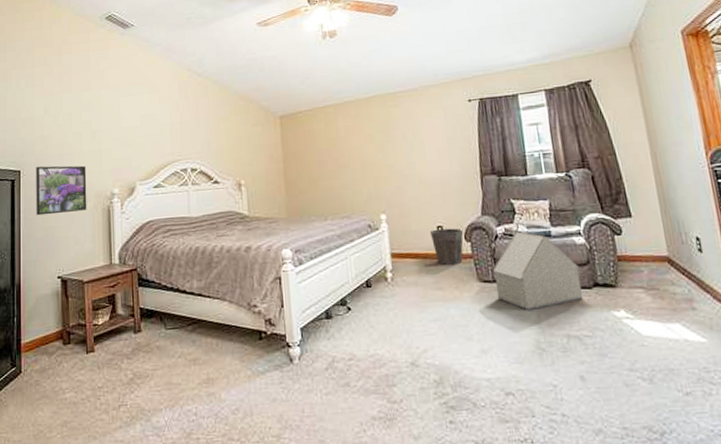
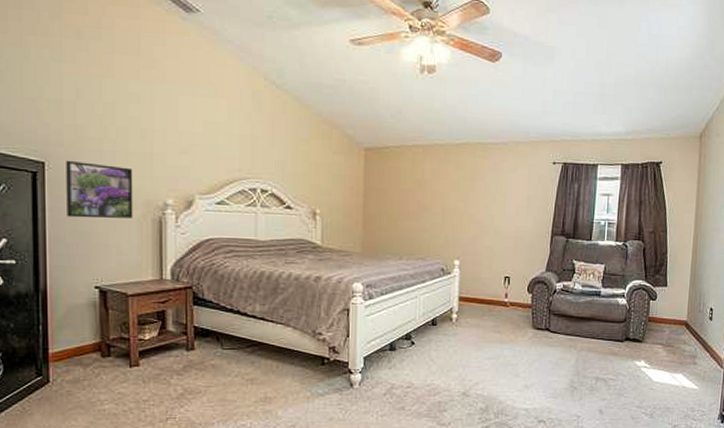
waste bin: present [429,228,464,265] -> none [497,279,528,312]
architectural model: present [493,231,584,311] -> none [546,289,618,356]

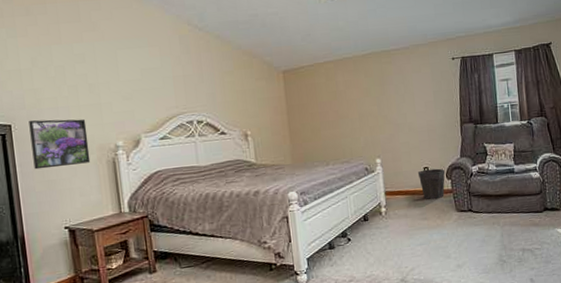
waste bin: none [497,279,528,312] -> present [417,168,446,199]

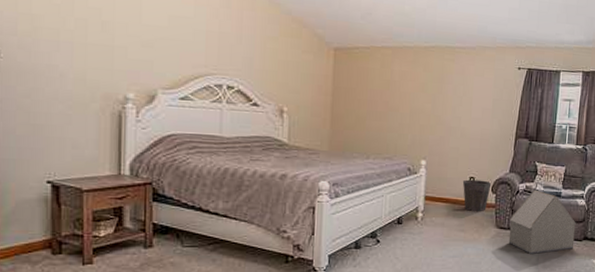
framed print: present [29,119,91,170] -> none [18,49,92,112]
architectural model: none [468,170,536,233] -> present [508,190,577,255]

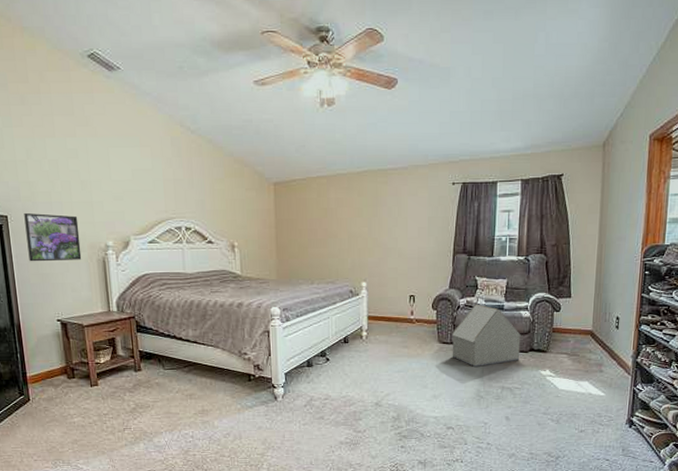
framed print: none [18,49,92,112] -> present [24,212,82,262]
waste bin: present [462,179,492,211] -> none [403,297,432,328]

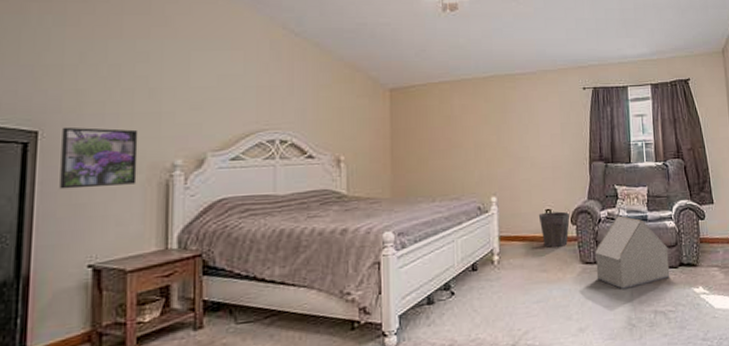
waste bin: none [403,297,432,328] -> present [538,211,570,248]

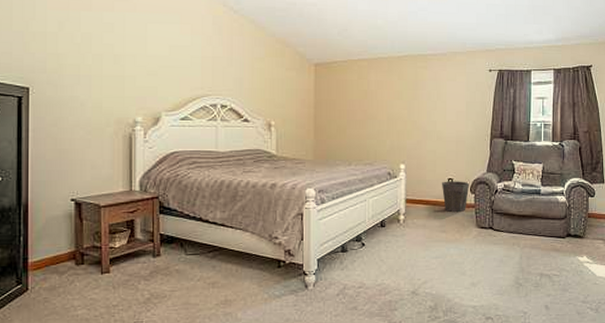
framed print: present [59,127,138,189] -> none [47,85,107,137]
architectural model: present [595,216,670,290] -> none [490,188,559,254]

